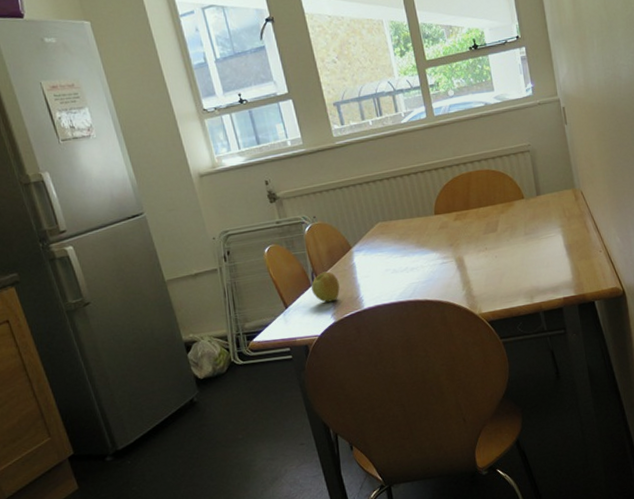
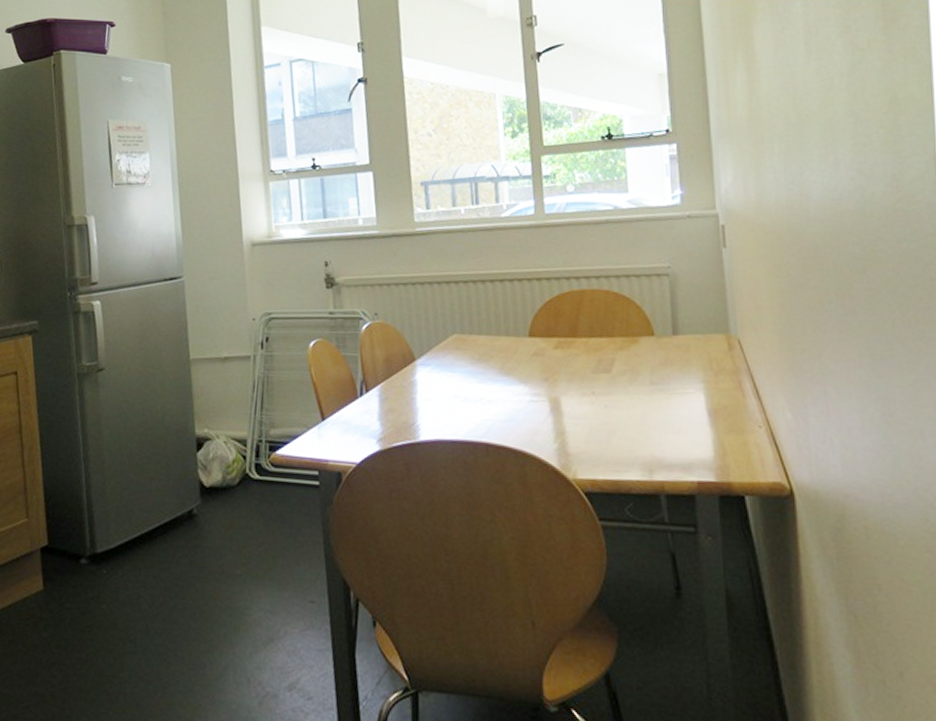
apple: present [311,271,340,302] -> none [357,383,393,423]

